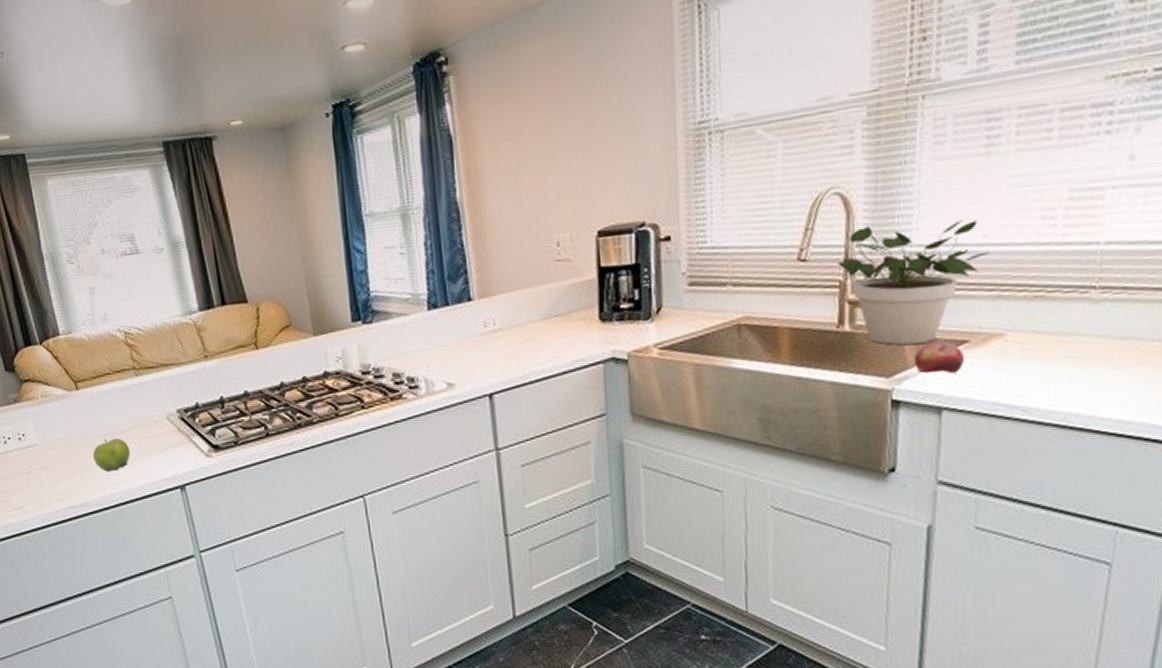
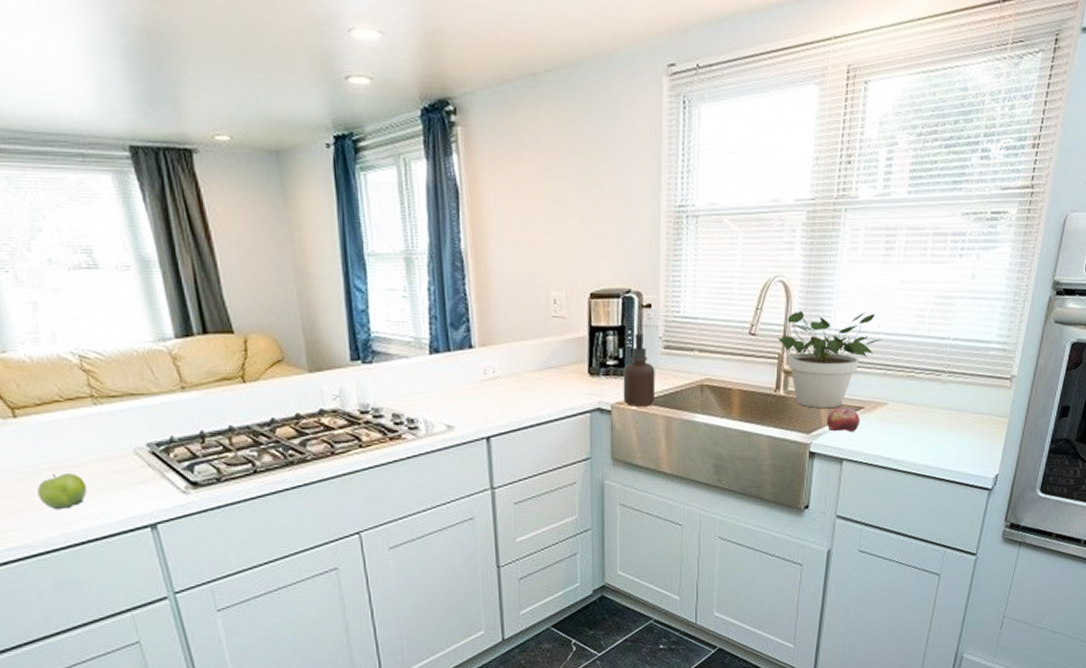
soap dispenser: none [639,270,681,355] -> present [623,333,656,408]

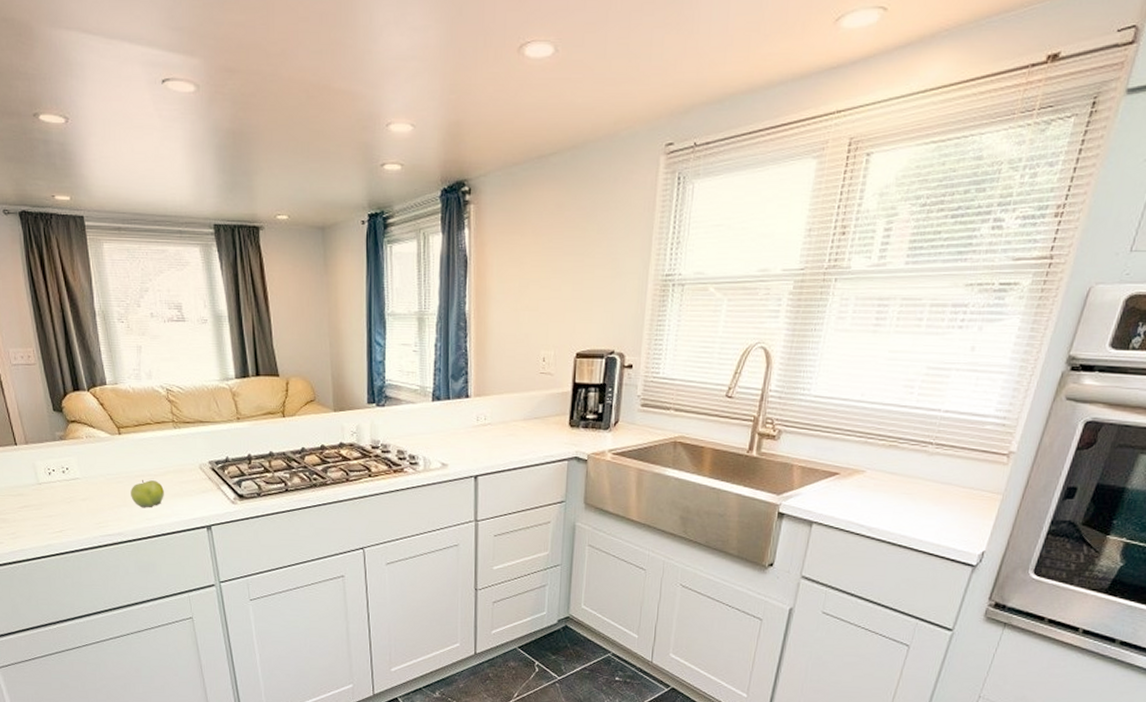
soap dispenser: present [623,333,656,408] -> none [599,391,632,459]
potted plant: present [778,310,881,409] -> none [755,376,864,472]
fruit: present [827,407,861,432] -> none [799,471,835,497]

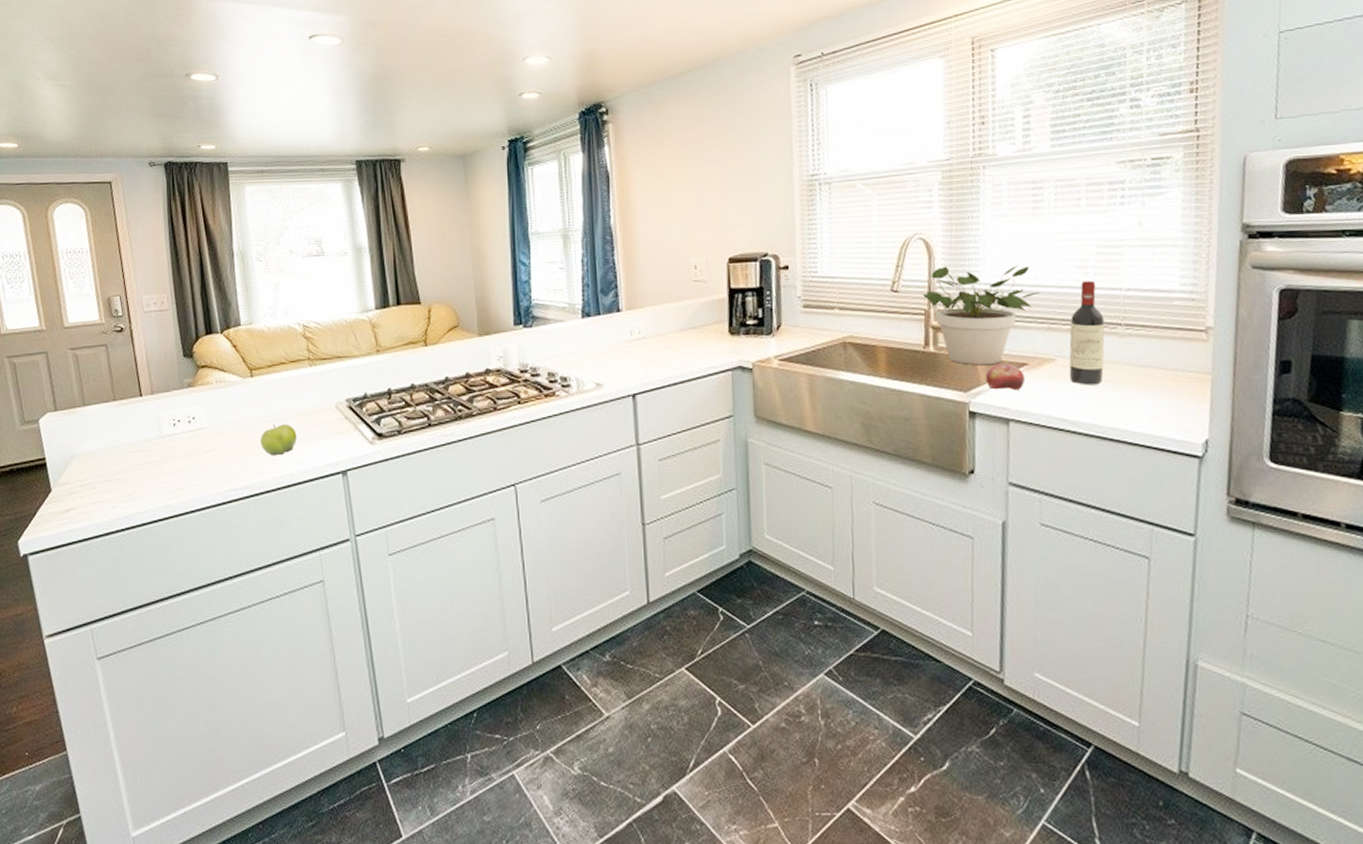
potted plant: none [755,376,864,472] -> present [923,265,1040,366]
fruit: none [799,471,835,497] -> present [986,363,1026,391]
wine bottle: none [874,400,918,497] -> present [1069,280,1105,386]

